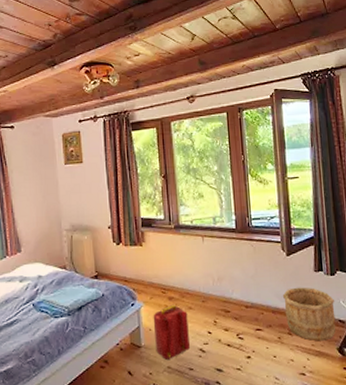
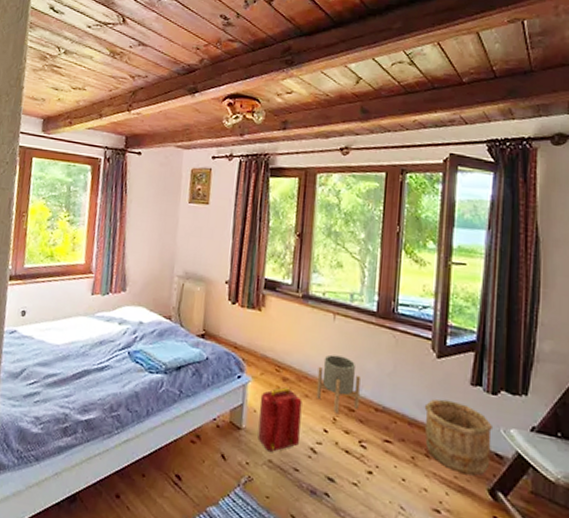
planter: none [196,270,232,317] -> present [315,354,361,414]

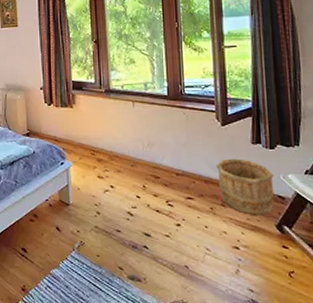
backpack: present [257,386,302,452] -> none [81,166,117,219]
planter: present [315,354,361,414] -> none [125,135,162,182]

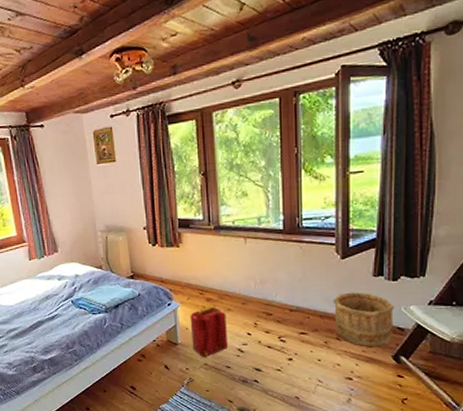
backpack: none [81,166,117,219] -> present [190,305,227,357]

